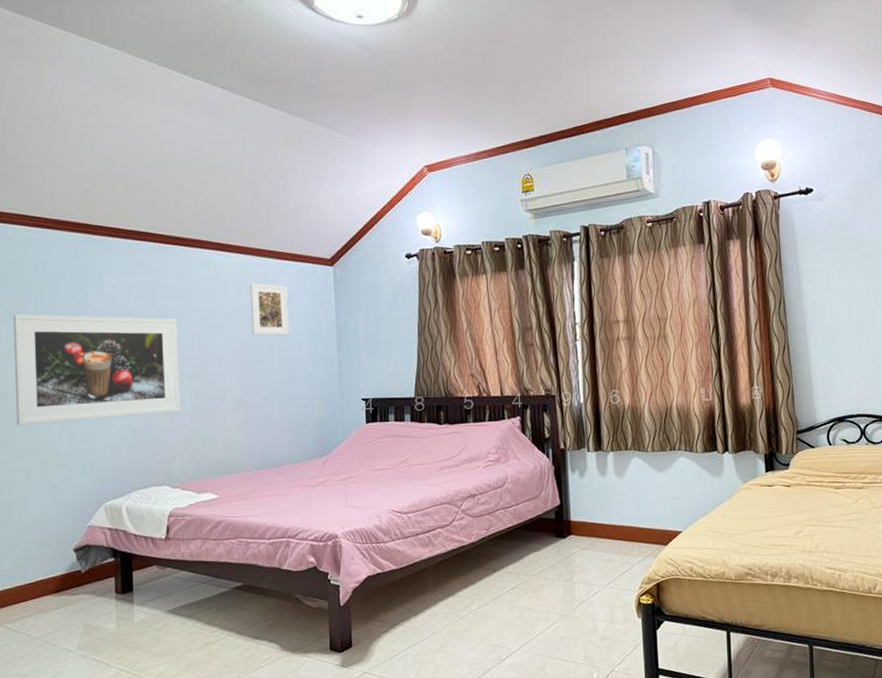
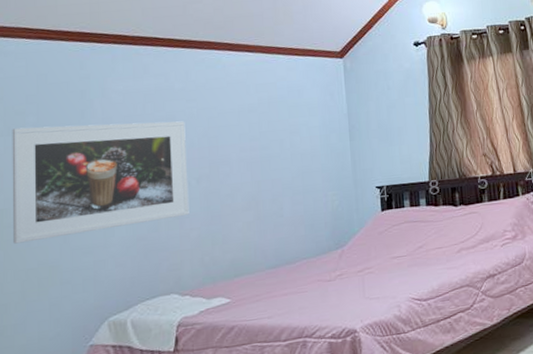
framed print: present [249,283,290,336] -> none [259,79,302,132]

